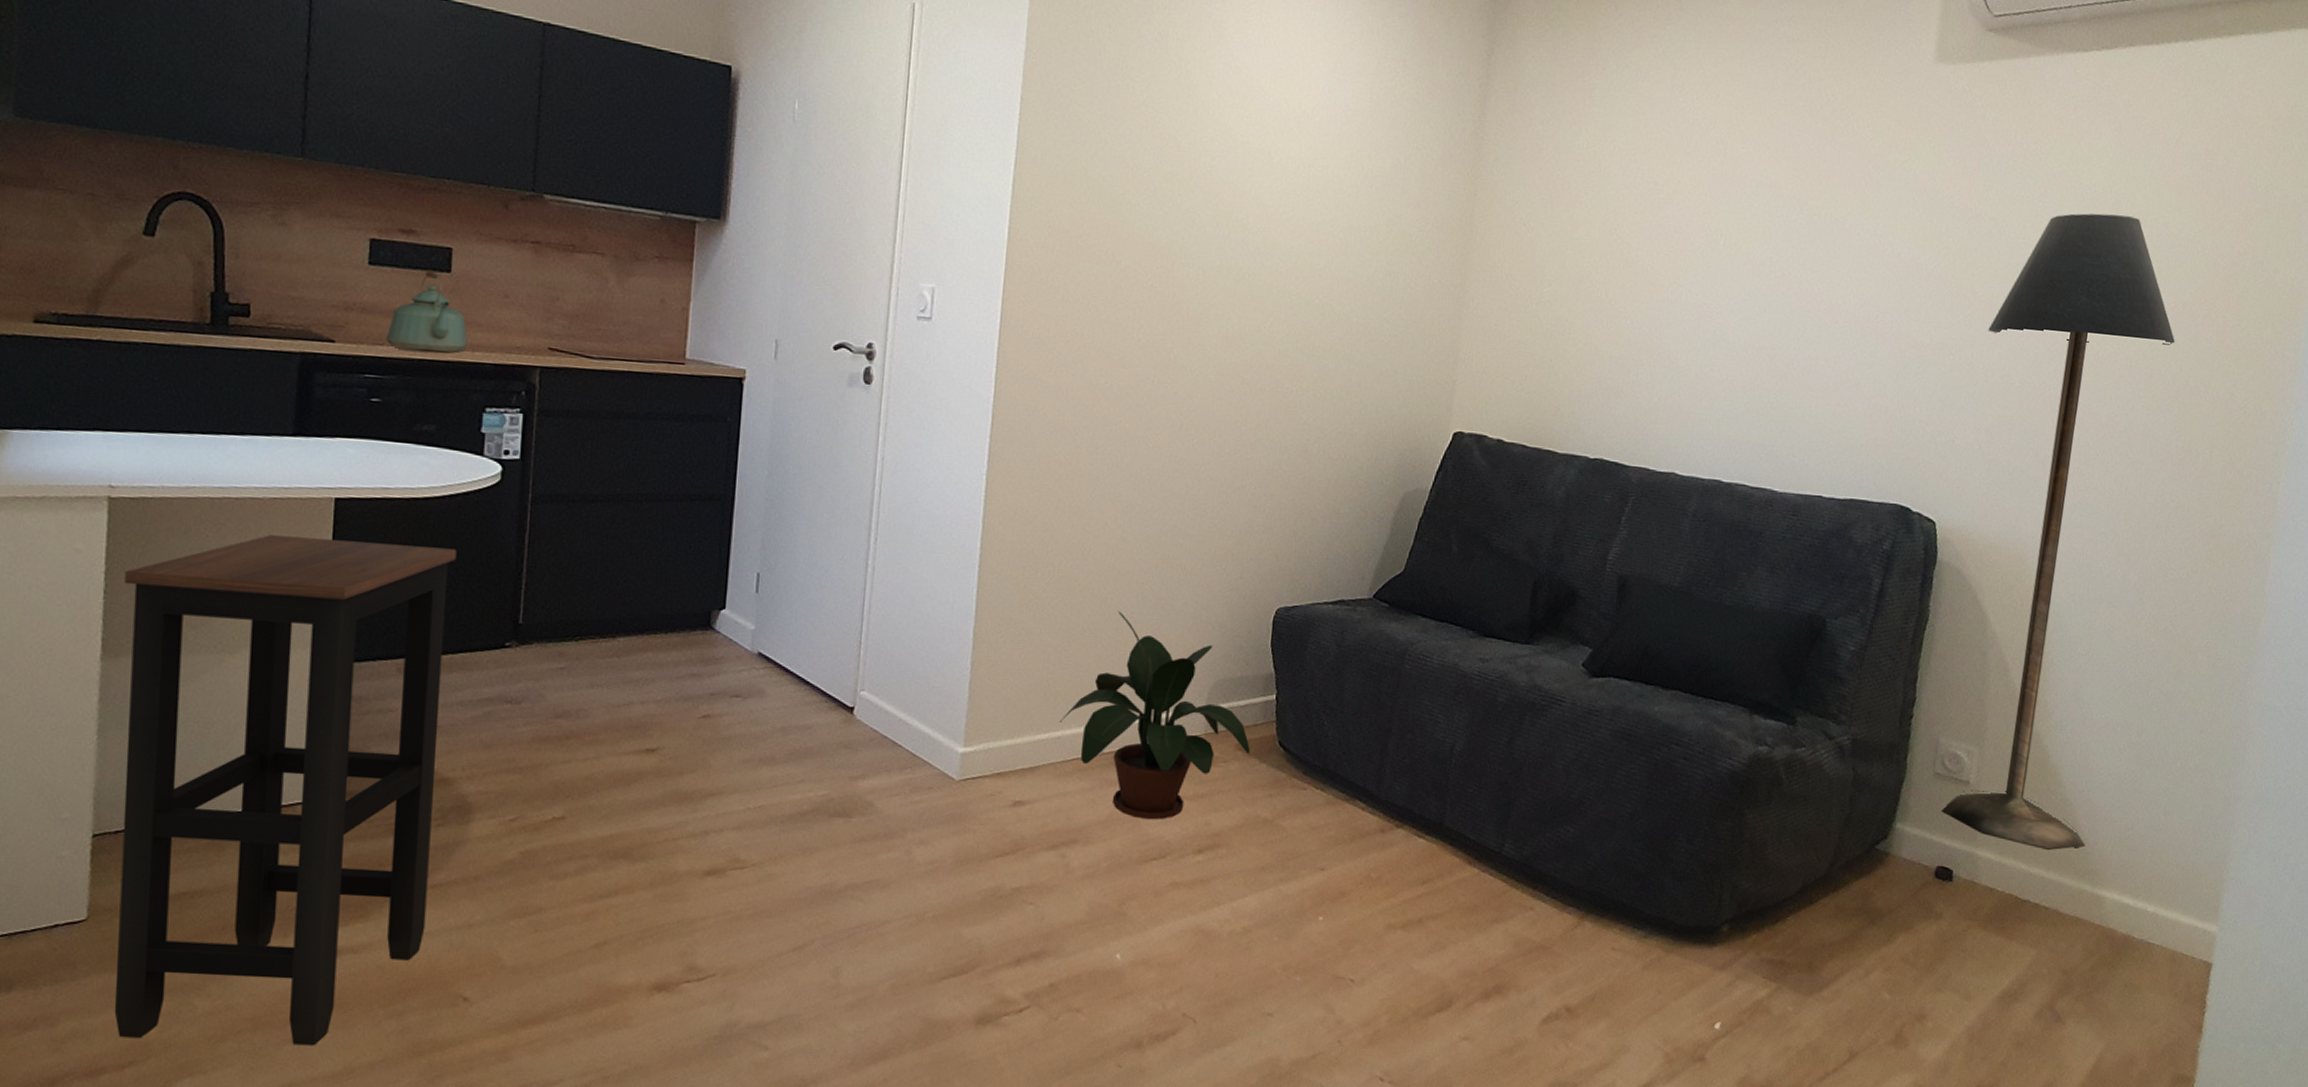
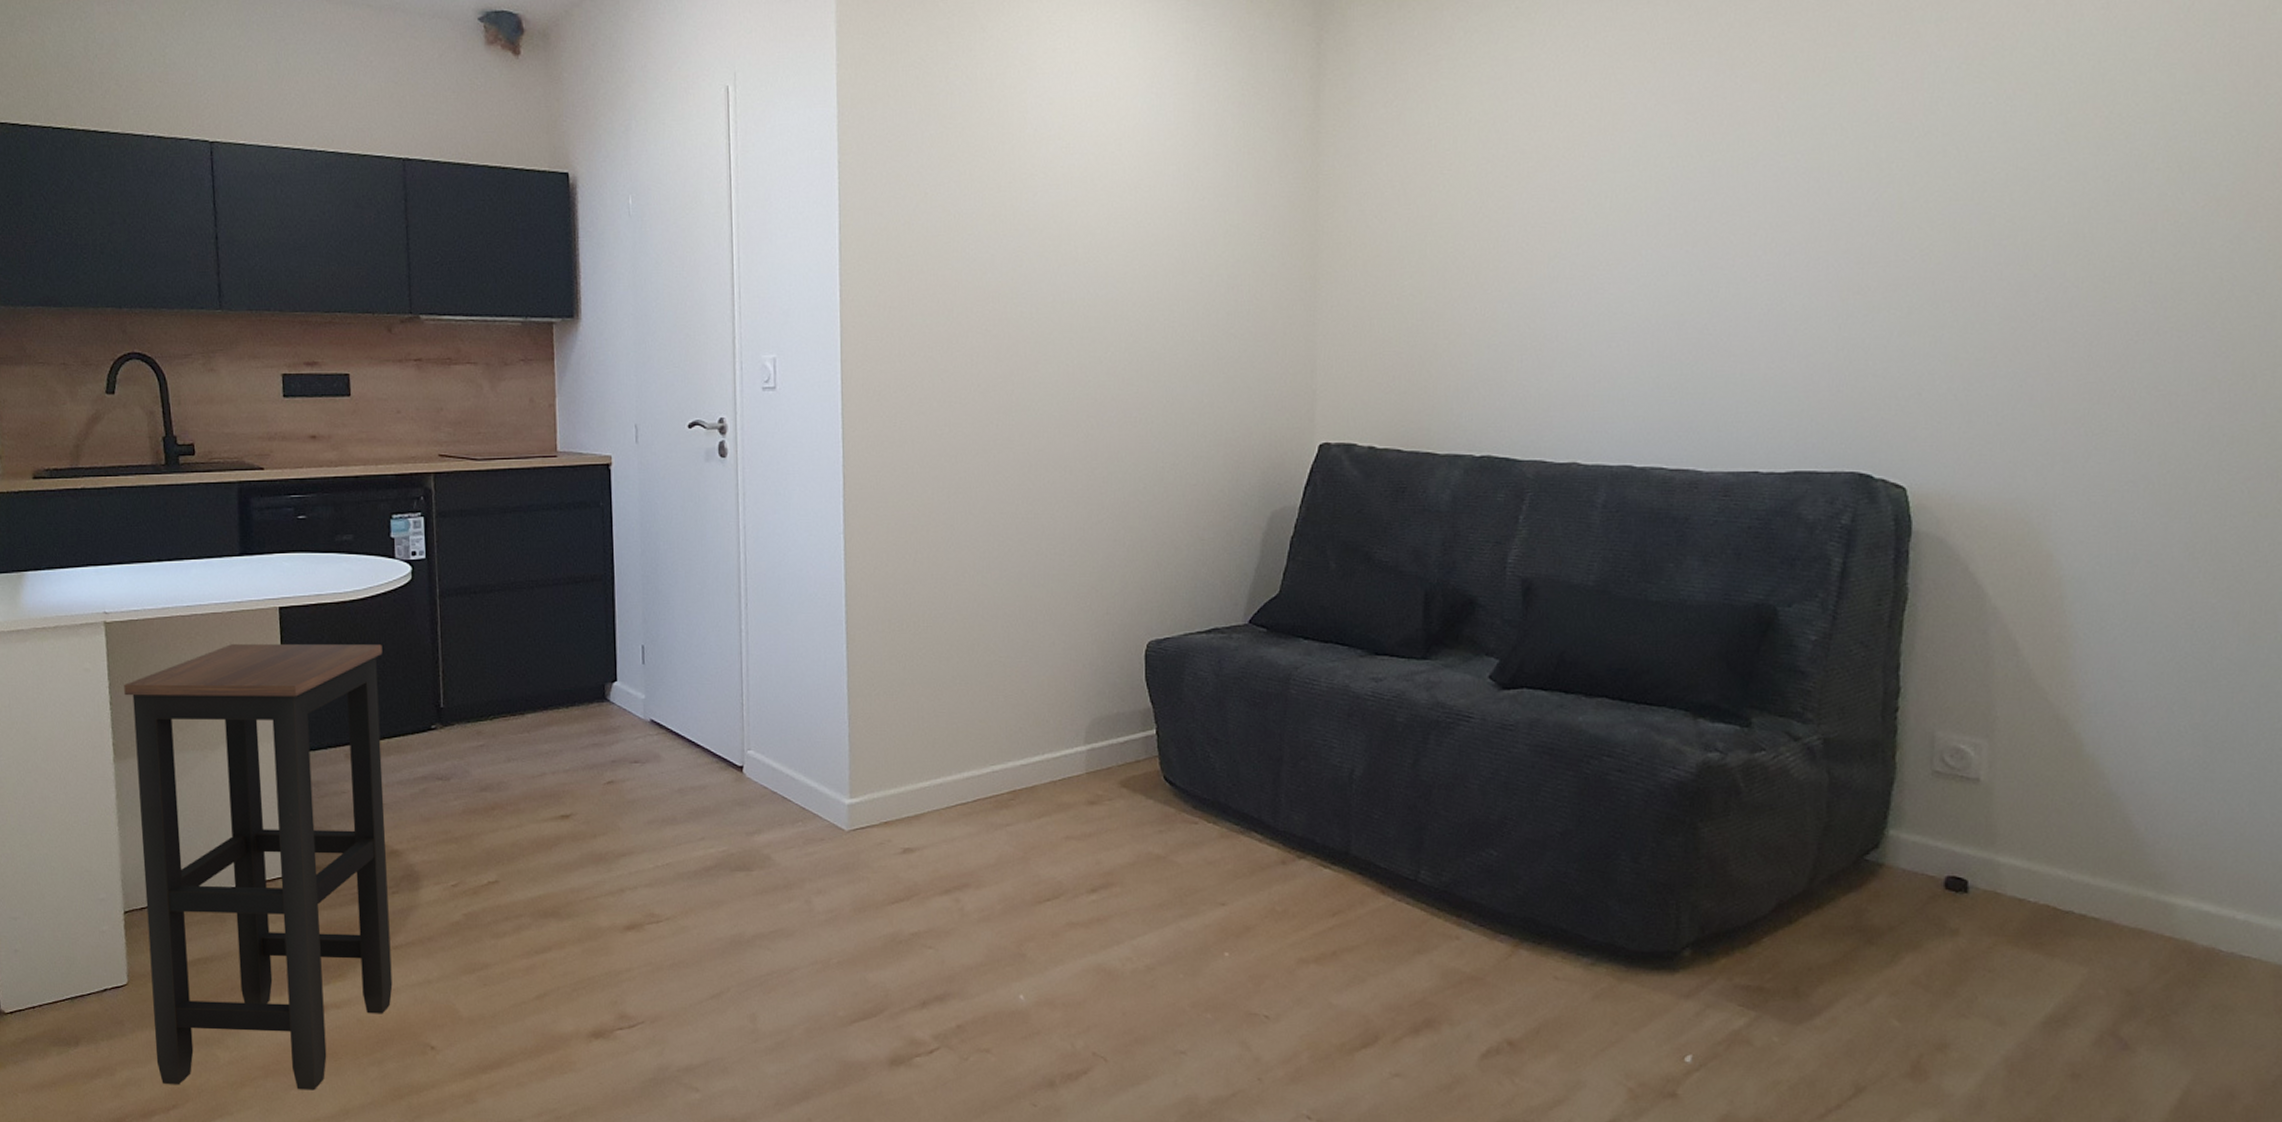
kettle: present [387,270,468,354] -> none [305,396,371,471]
potted plant: present [1059,611,1250,820] -> none [939,656,1134,861]
floor lamp: present [1941,213,2175,851] -> none [1946,107,2209,854]

